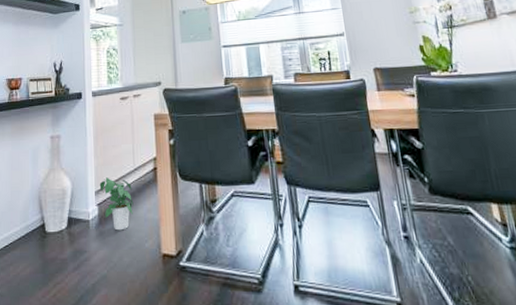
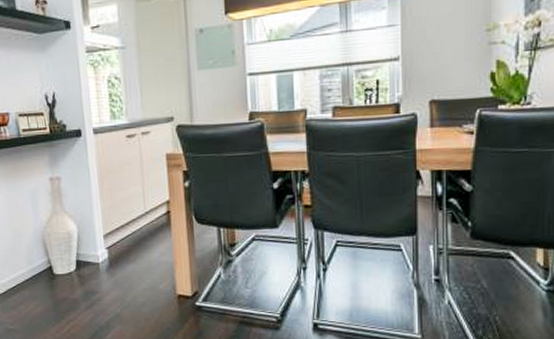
potted plant: present [99,177,134,231] -> none [107,221,146,273]

